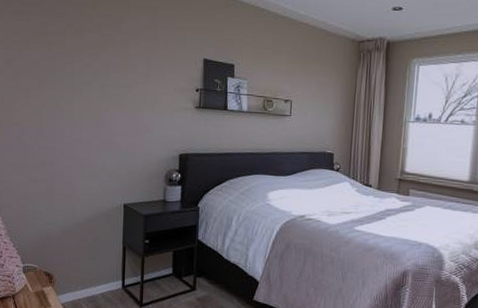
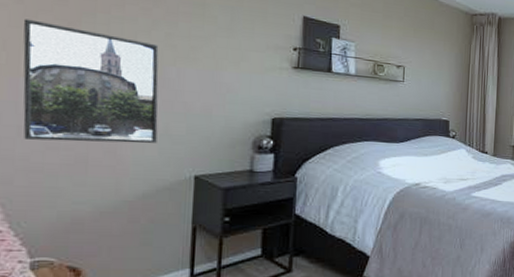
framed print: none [12,80,98,177] -> present [23,19,159,144]

